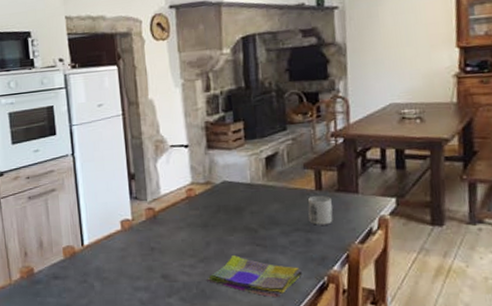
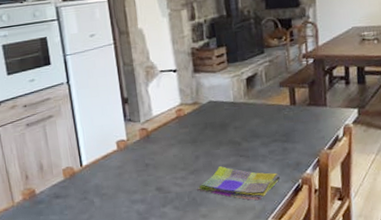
mug: present [307,196,333,225] -> none [283,110,306,136]

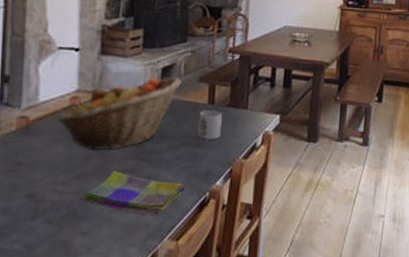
fruit basket: none [169,84,265,151] -> present [58,76,181,150]
mug: none [283,110,306,136] -> present [198,110,223,140]

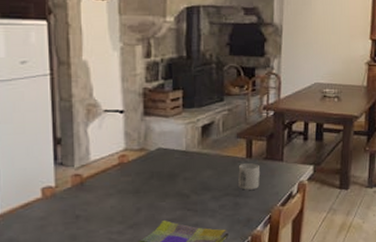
fruit basket: present [58,76,181,150] -> none [109,133,220,203]

